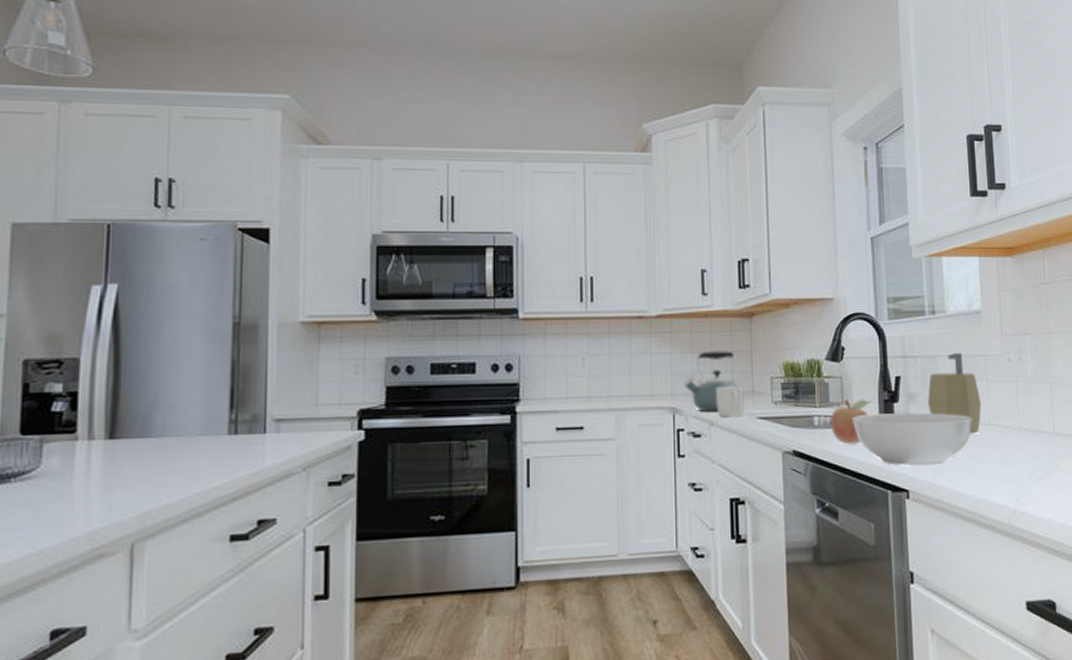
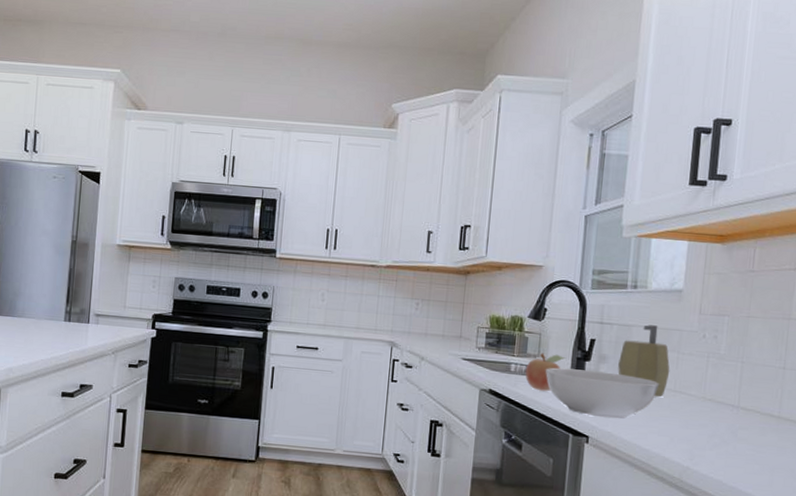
kettle: present [682,351,739,411] -> none [401,299,450,349]
mug: present [715,387,744,418] -> none [428,329,453,356]

